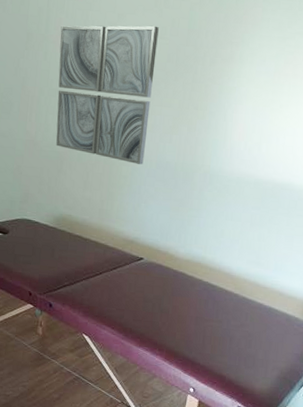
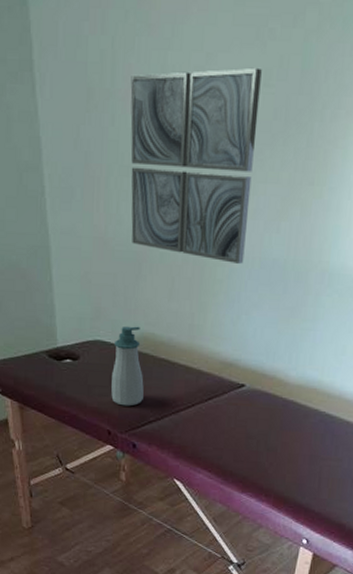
soap bottle: none [33,208,61,273] -> present [111,325,144,407]

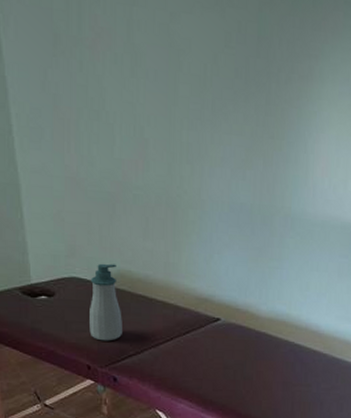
wall art: present [130,67,262,264] -> none [97,25,222,207]

